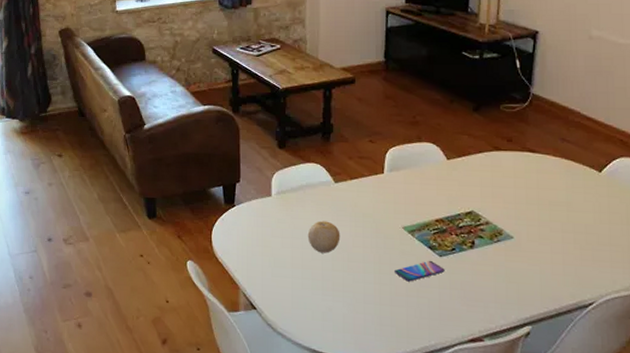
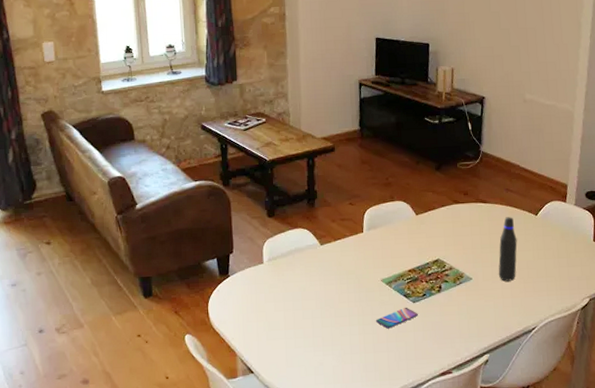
fruit: present [307,221,341,253] -> none [298,281,328,312]
water bottle: none [547,171,574,246] -> present [498,217,518,282]

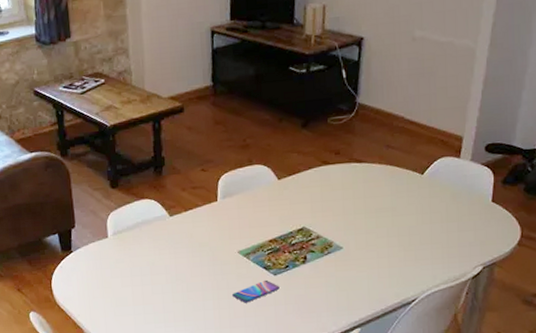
water bottle: present [498,217,518,282] -> none [373,177,398,251]

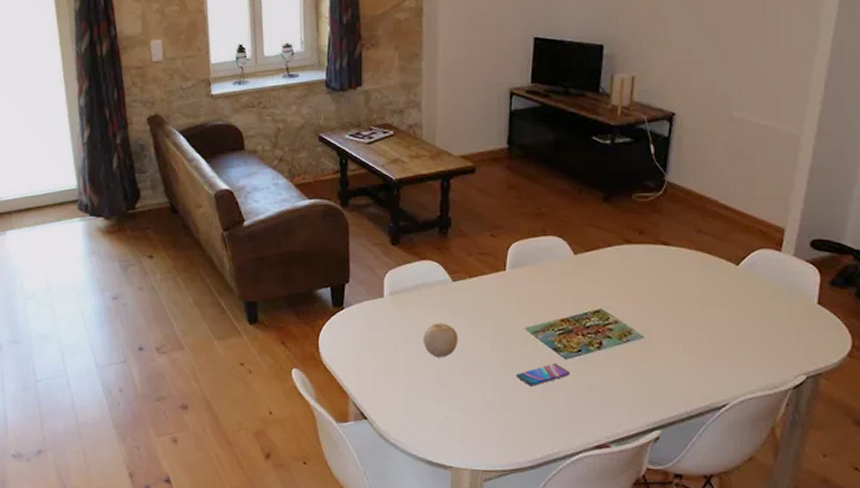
fruit: none [146,255,179,287] -> present [423,323,458,358]

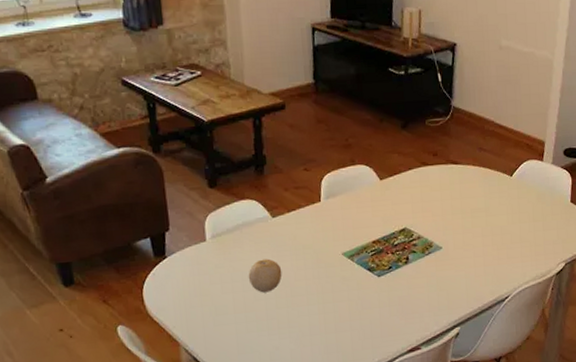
smartphone: present [516,362,570,387] -> none [337,281,384,306]

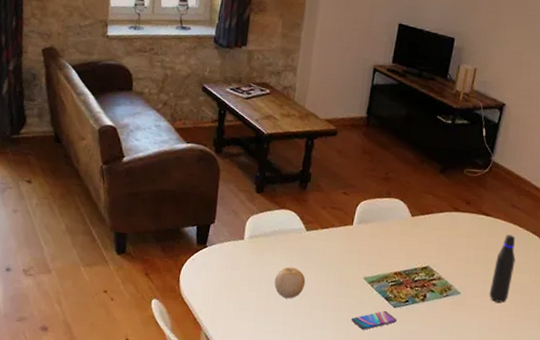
smartphone: none [337,281,384,306] -> present [352,310,397,330]
water bottle: none [470,179,491,250] -> present [489,234,516,304]

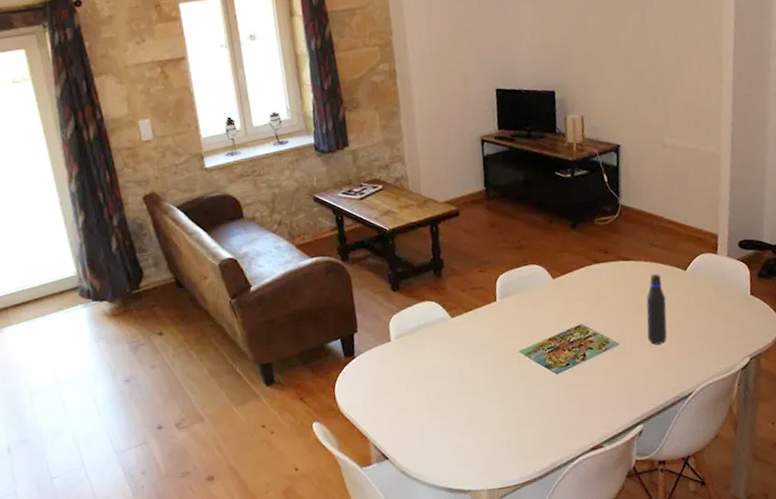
fruit: present [274,267,306,299] -> none [430,357,463,391]
smartphone: present [352,310,397,330] -> none [517,378,562,404]

